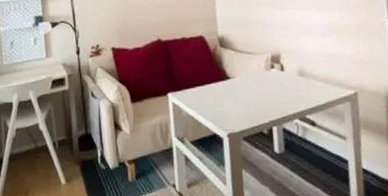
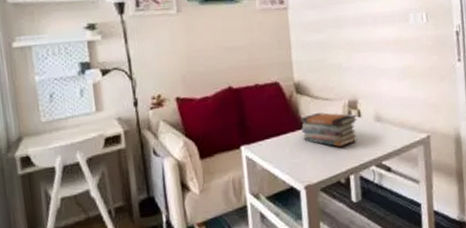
book stack: none [224,65,281,99] -> present [300,112,358,148]

